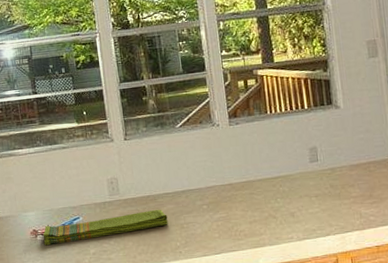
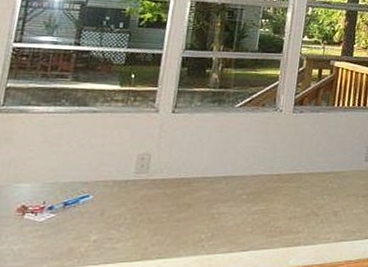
dish towel: present [43,209,168,246] -> none [31,194,199,227]

